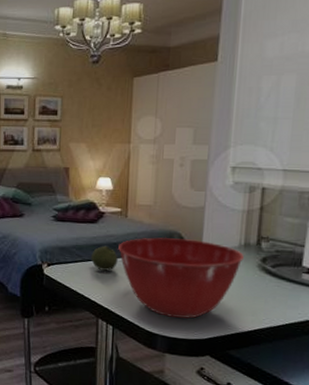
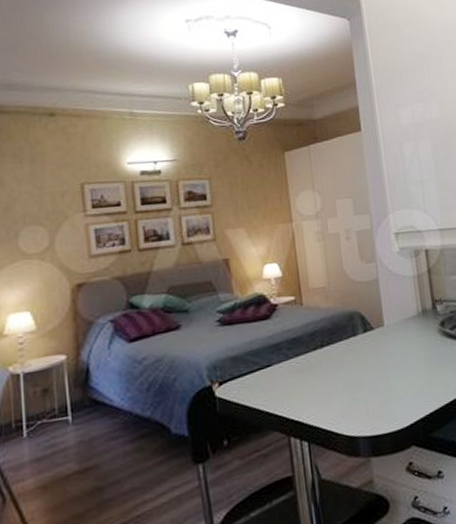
fruit: present [91,245,118,271] -> none [270,343,301,375]
mixing bowl: present [118,237,244,319] -> none [298,316,425,413]

